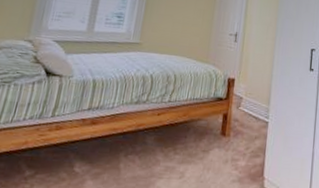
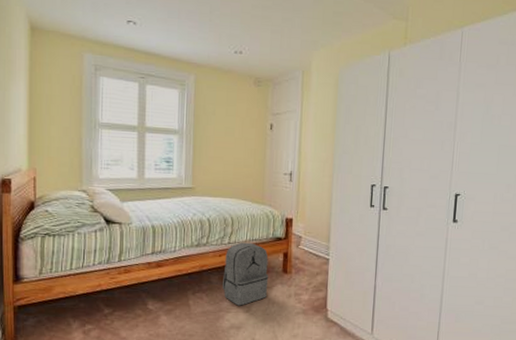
backpack: none [157,101,208,171] -> present [222,242,269,306]

